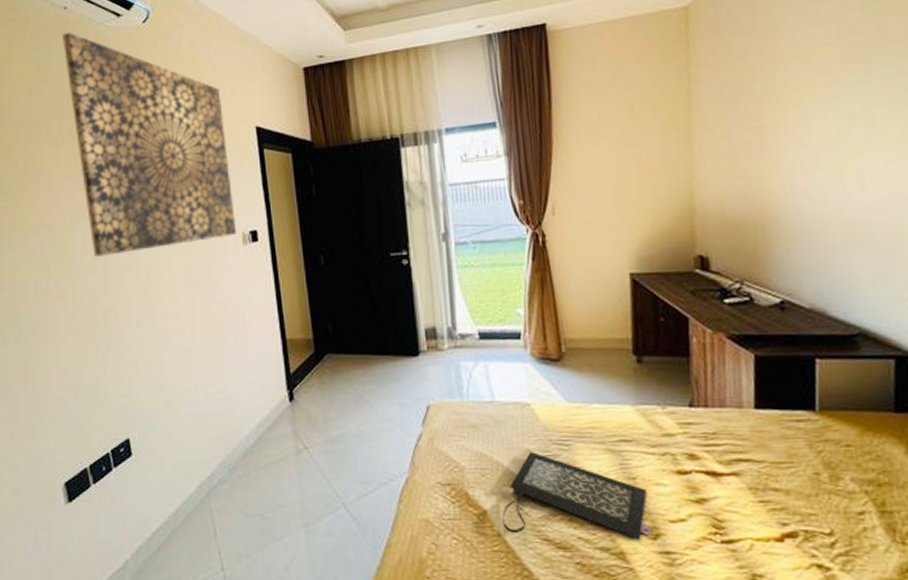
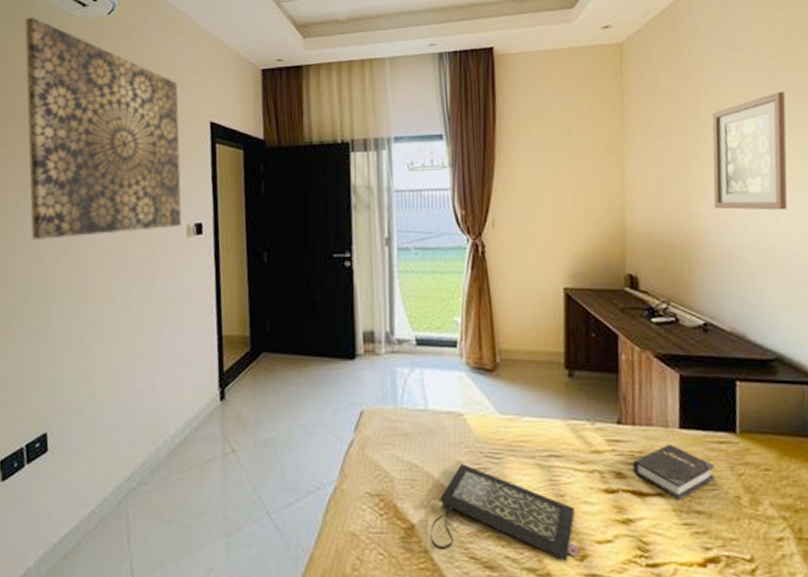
hardback book: none [705,424,793,479] -> present [632,444,716,501]
wall art: none [789,46,875,180] -> present [712,92,788,210]

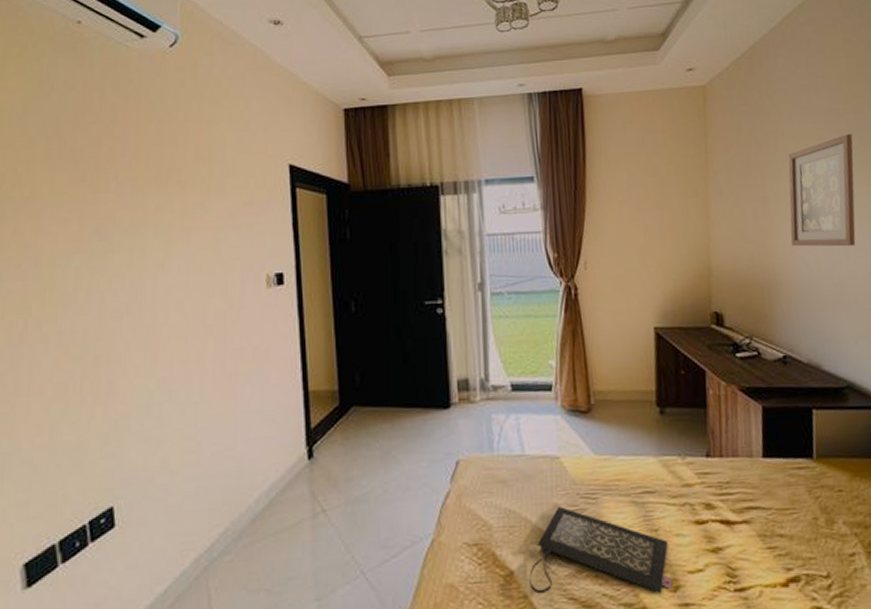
wall art: present [25,17,182,241] -> none [72,48,261,297]
hardback book: present [632,444,716,501] -> none [720,473,796,526]

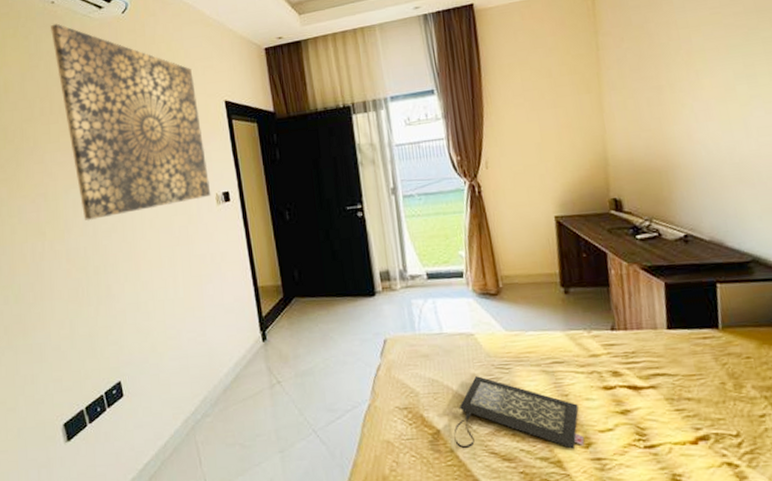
wall art: none [72,48,261,297] -> present [51,23,211,221]
wall art: present [788,134,856,247] -> none [682,15,758,131]

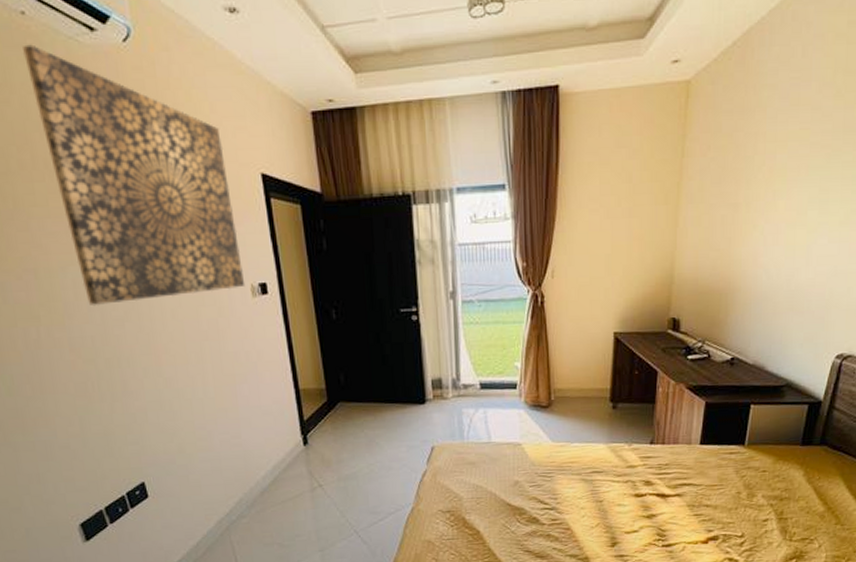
clutch bag: present [452,376,585,449] -> none [493,483,612,548]

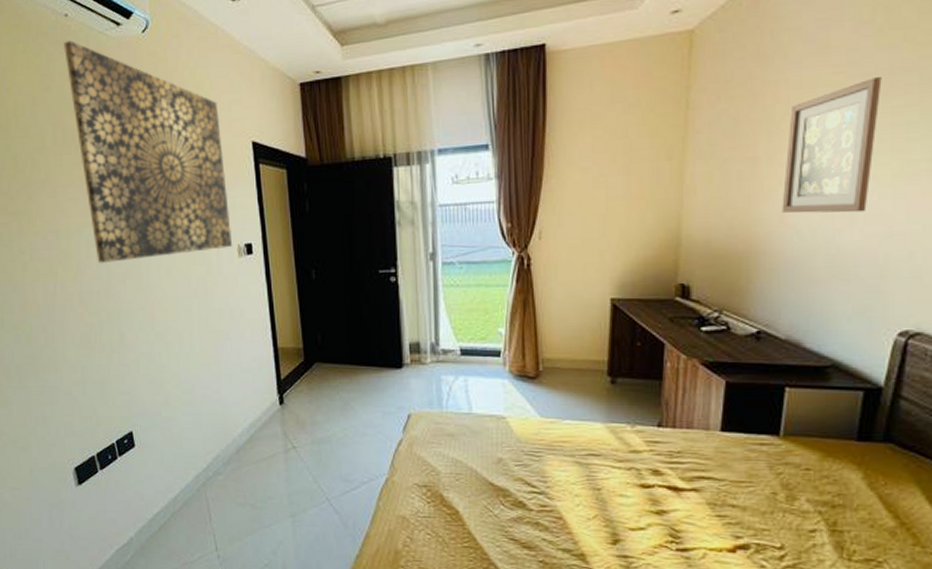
wall art: none [755,135,837,255] -> present [782,77,882,213]

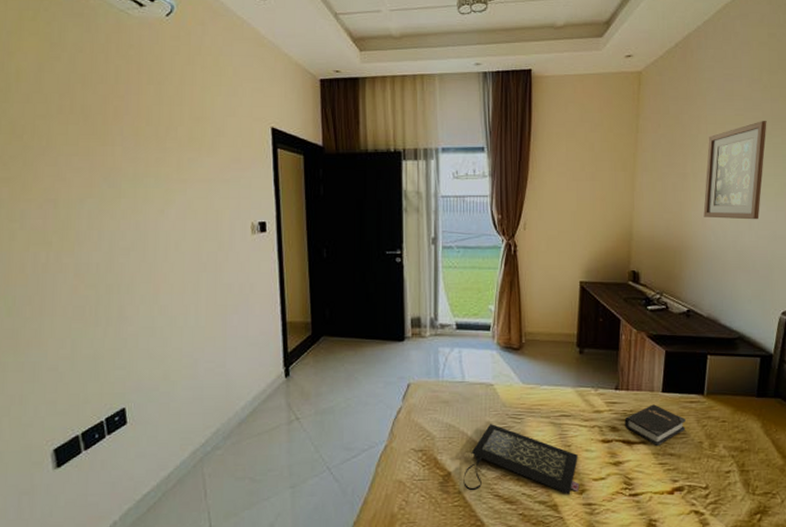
wall art: present [64,40,233,264] -> none [80,14,247,236]
clutch bag: none [473,461,613,544] -> present [463,424,580,494]
hardback book: none [670,445,753,496] -> present [624,404,686,447]

